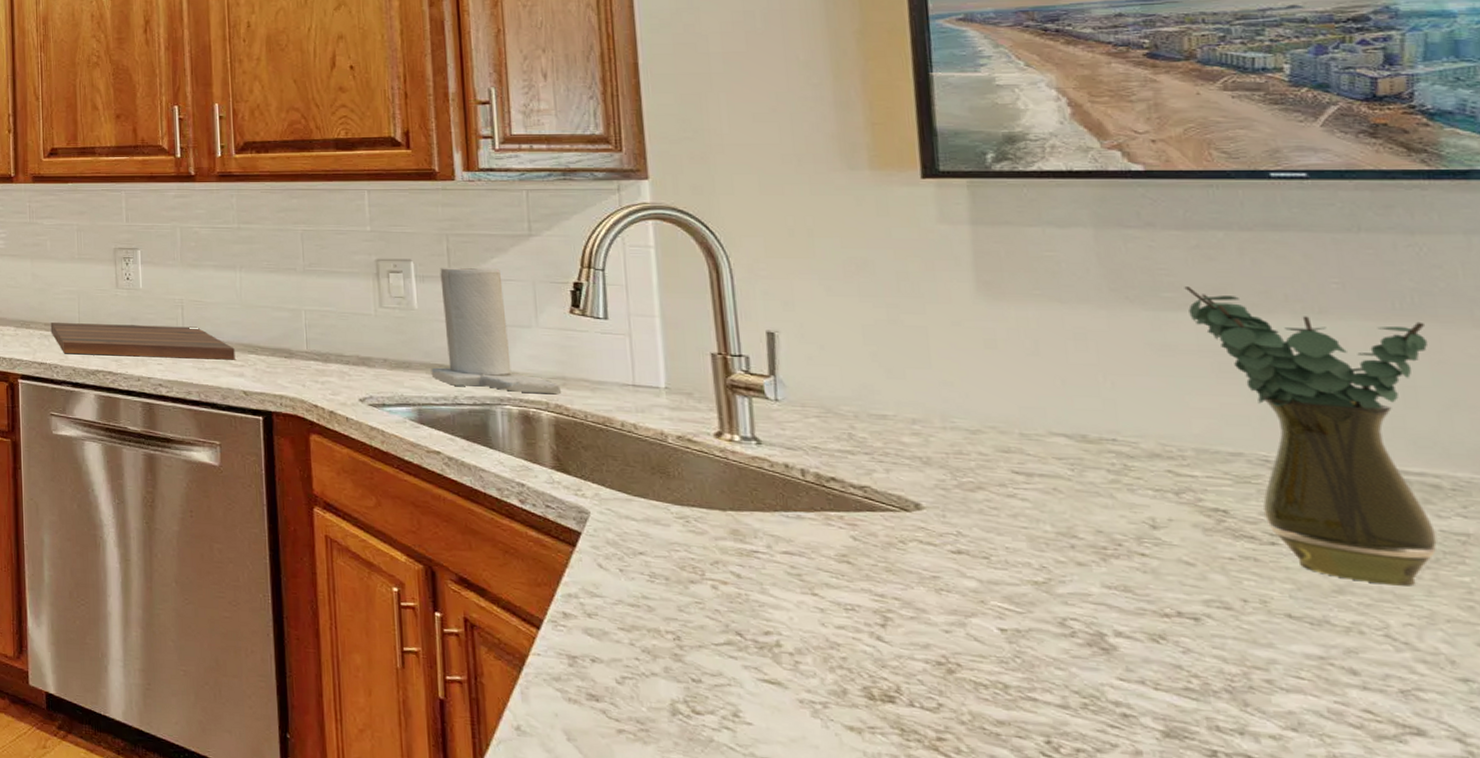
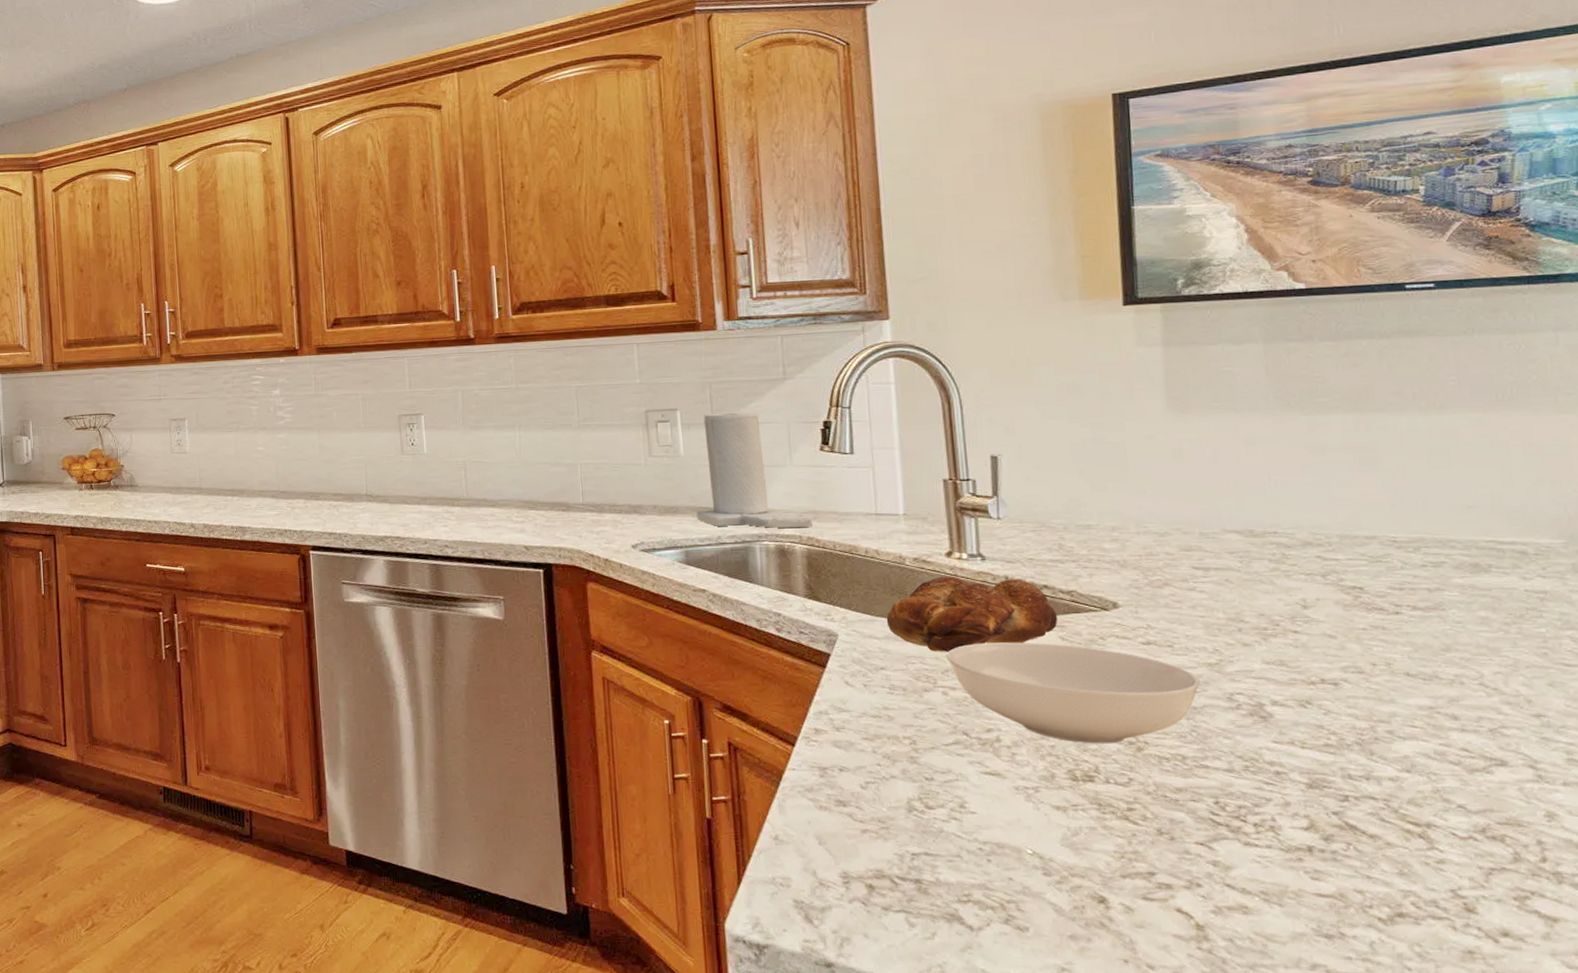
cutting board: present [50,323,235,360] -> none [339,487,516,523]
bread loaf: none [645,458,849,542] -> present [886,576,1058,652]
bowl: none [715,535,1024,662] -> present [946,642,1200,744]
vase: present [1184,286,1437,586] -> none [1334,391,1523,641]

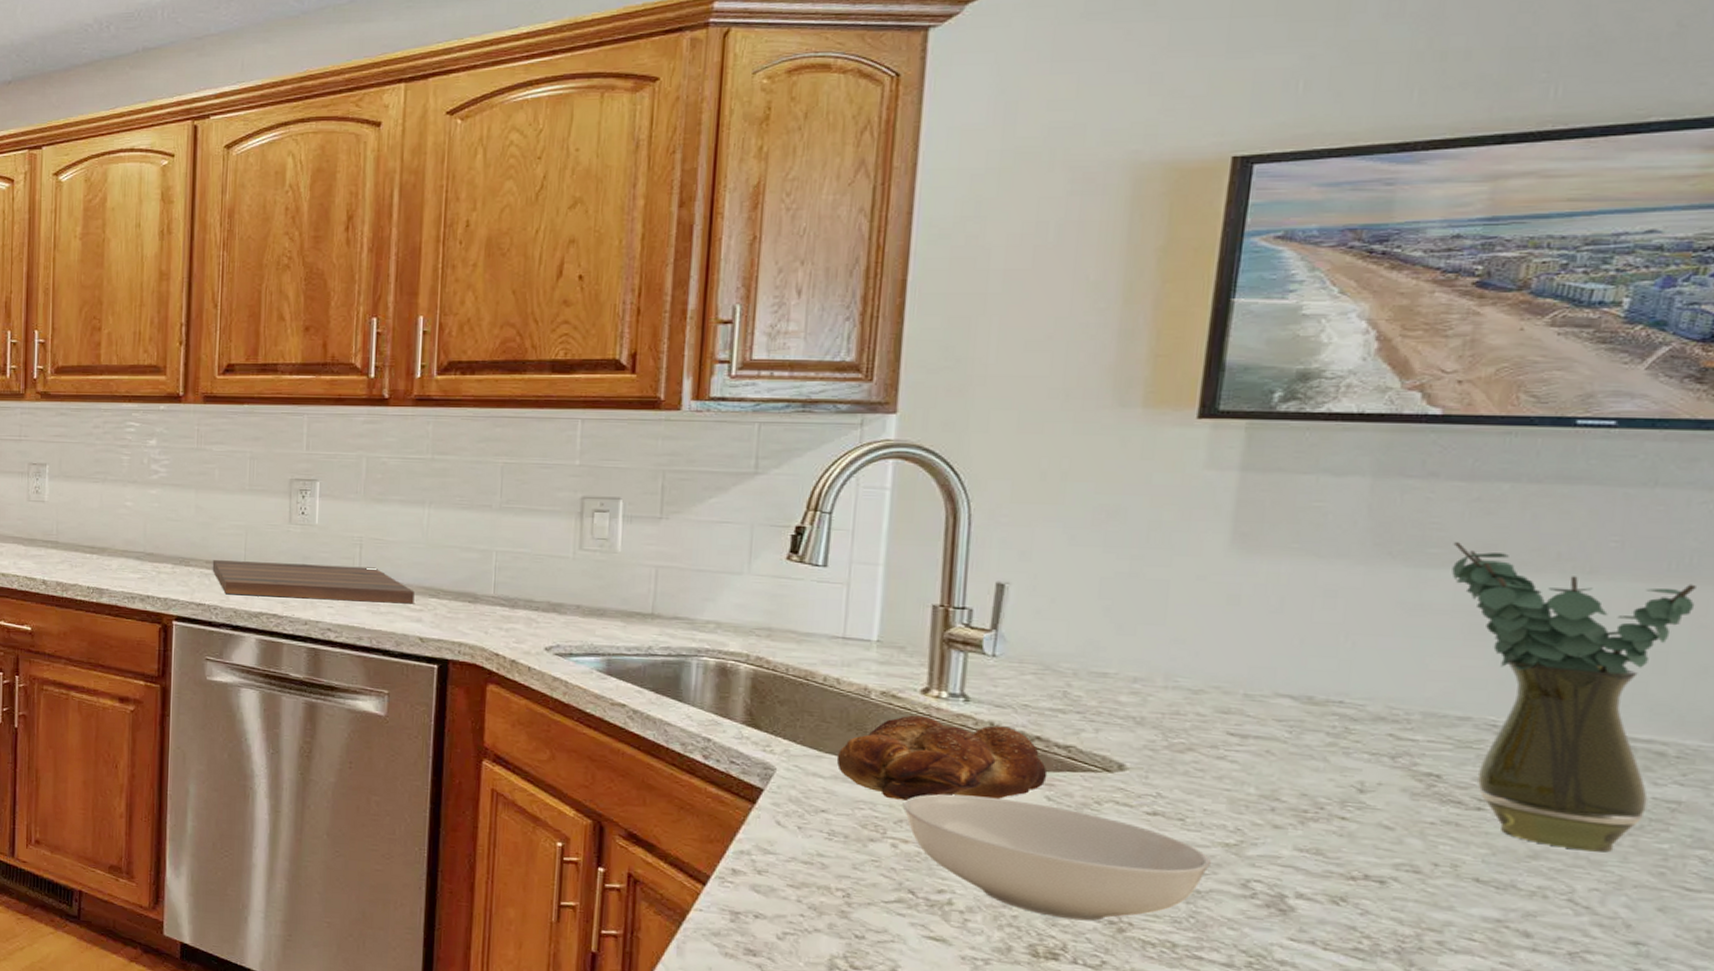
cutting board: none [339,487,516,523] -> present [212,560,415,604]
paper towel: present [696,412,812,528] -> none [626,506,765,645]
vase: none [1334,391,1523,641] -> present [1451,542,1698,853]

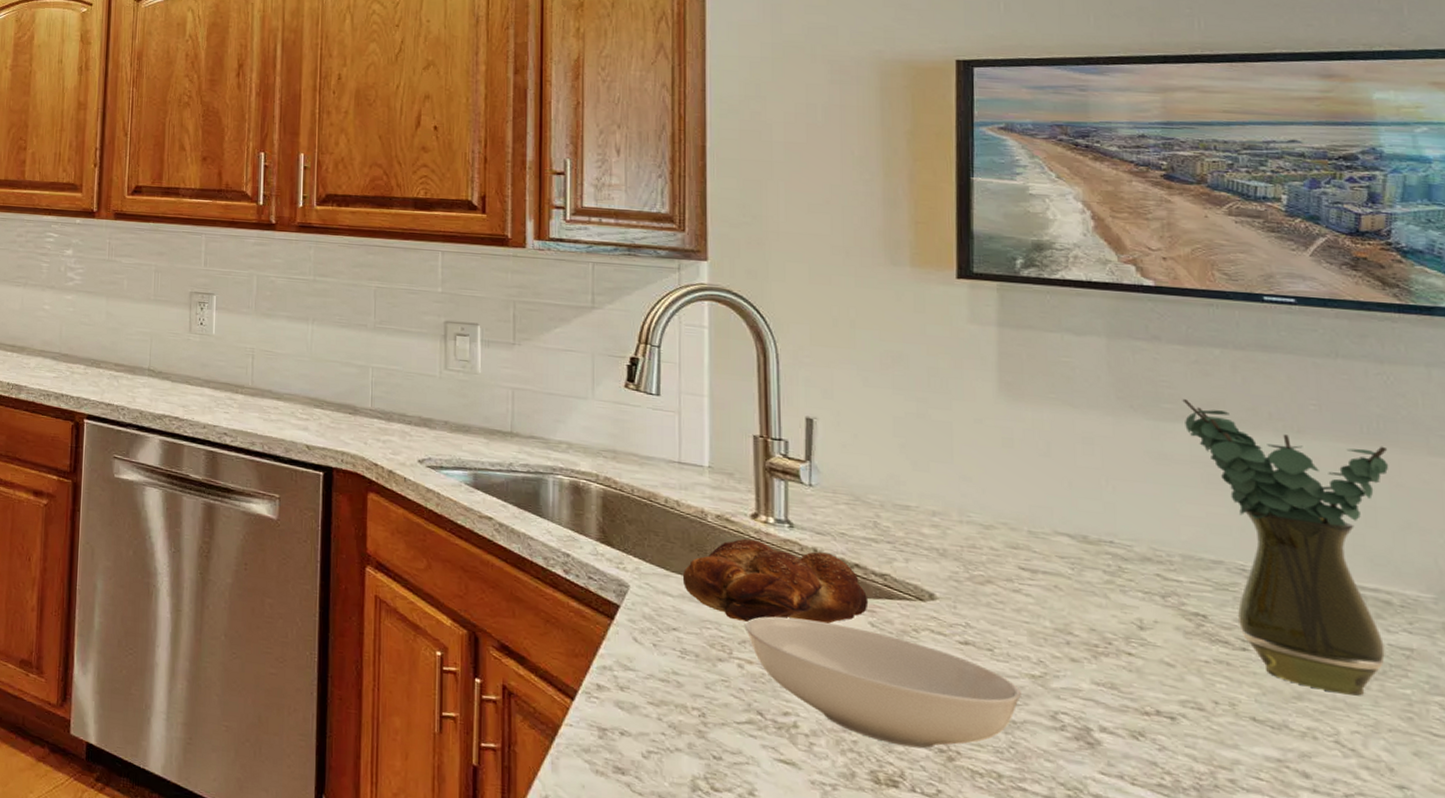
cutting board: present [212,560,415,604] -> none [120,363,301,413]

